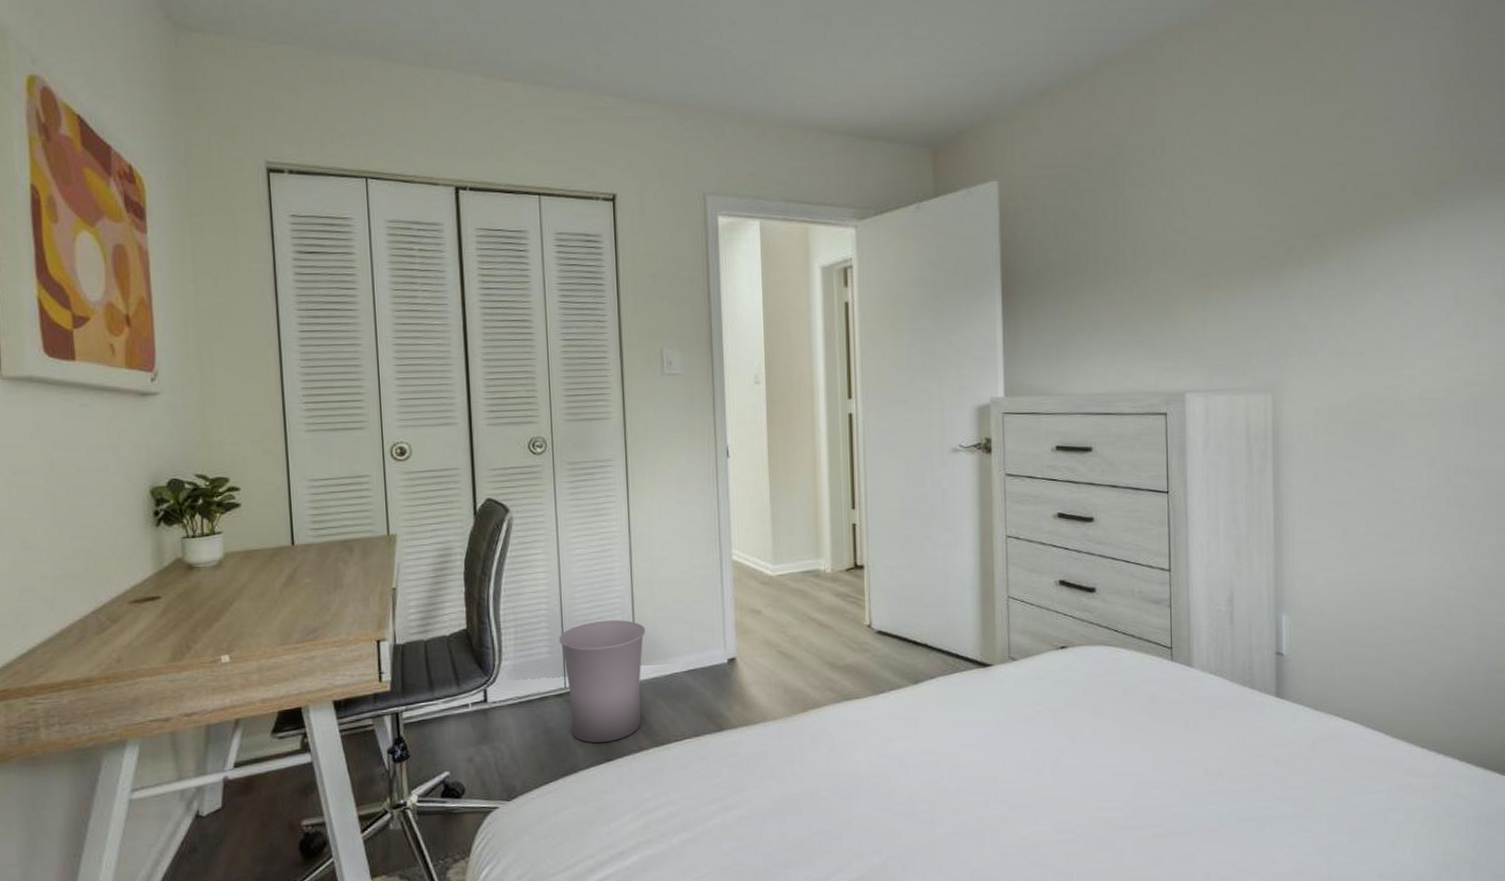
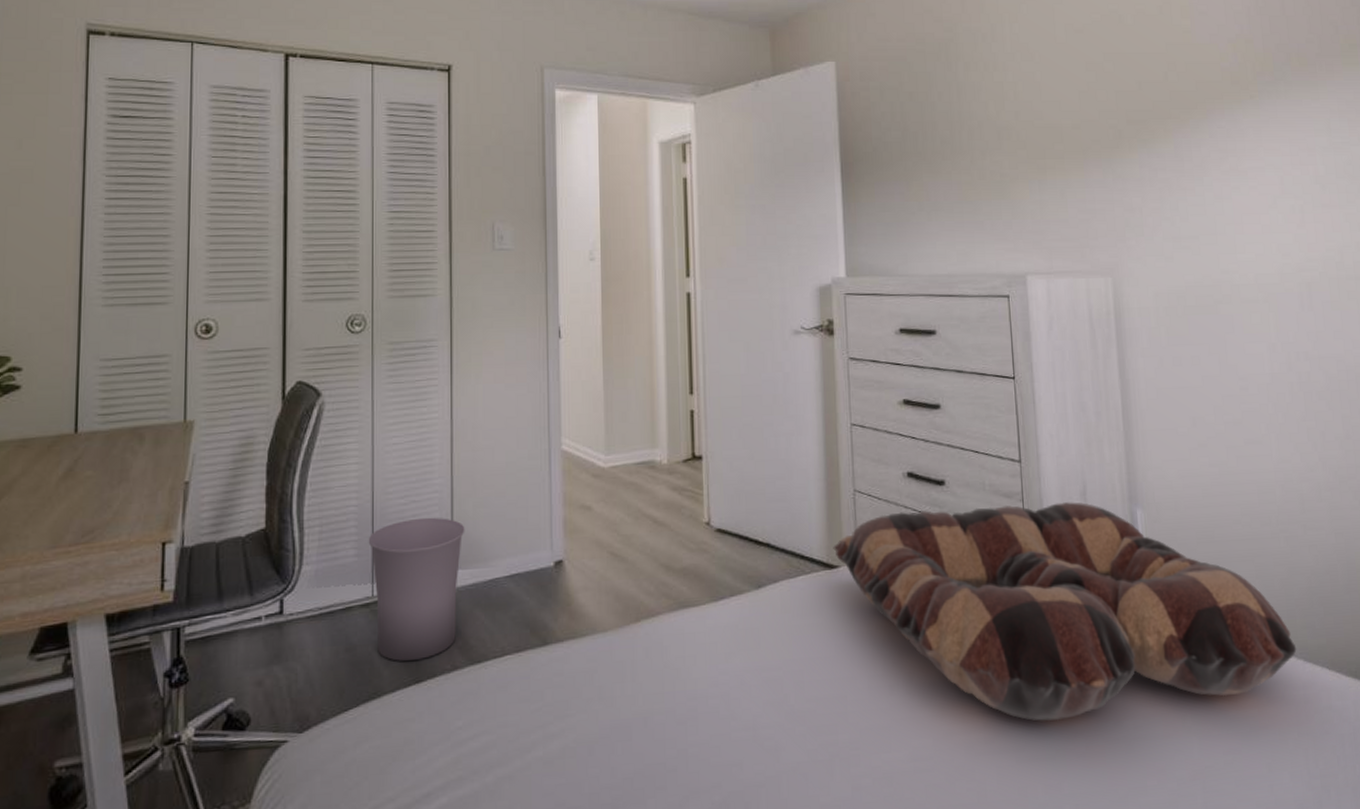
seat cushion: none [987,608,1430,802] -> present [833,502,1297,721]

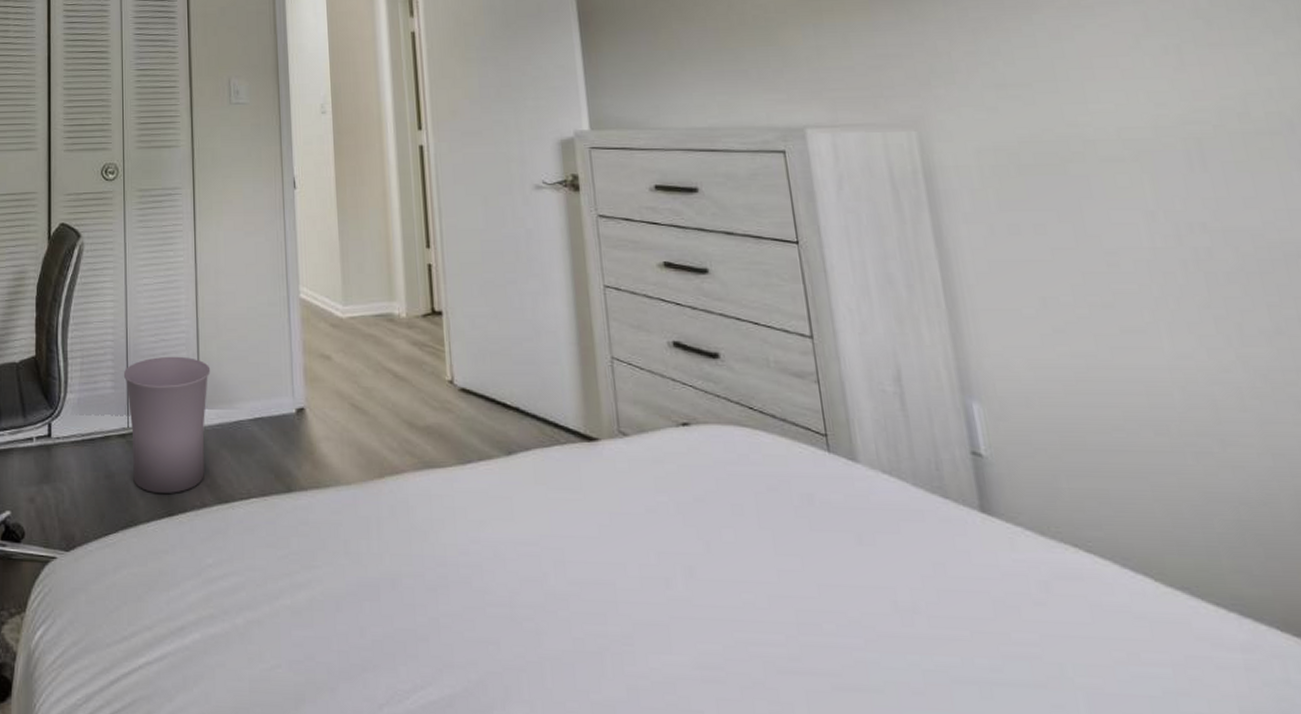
seat cushion: present [833,502,1297,721] -> none [590,385,1227,647]

